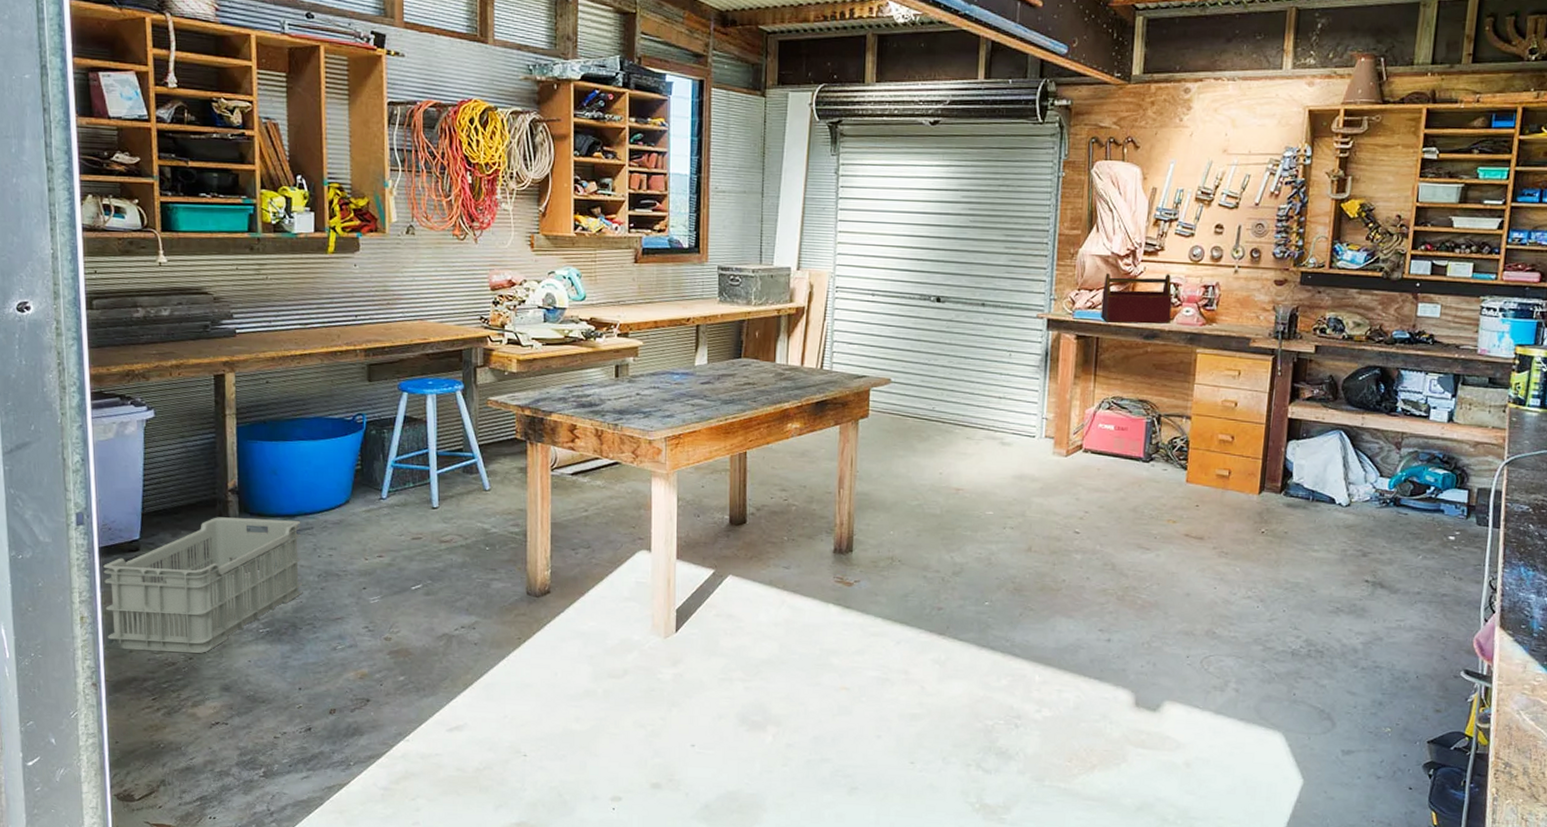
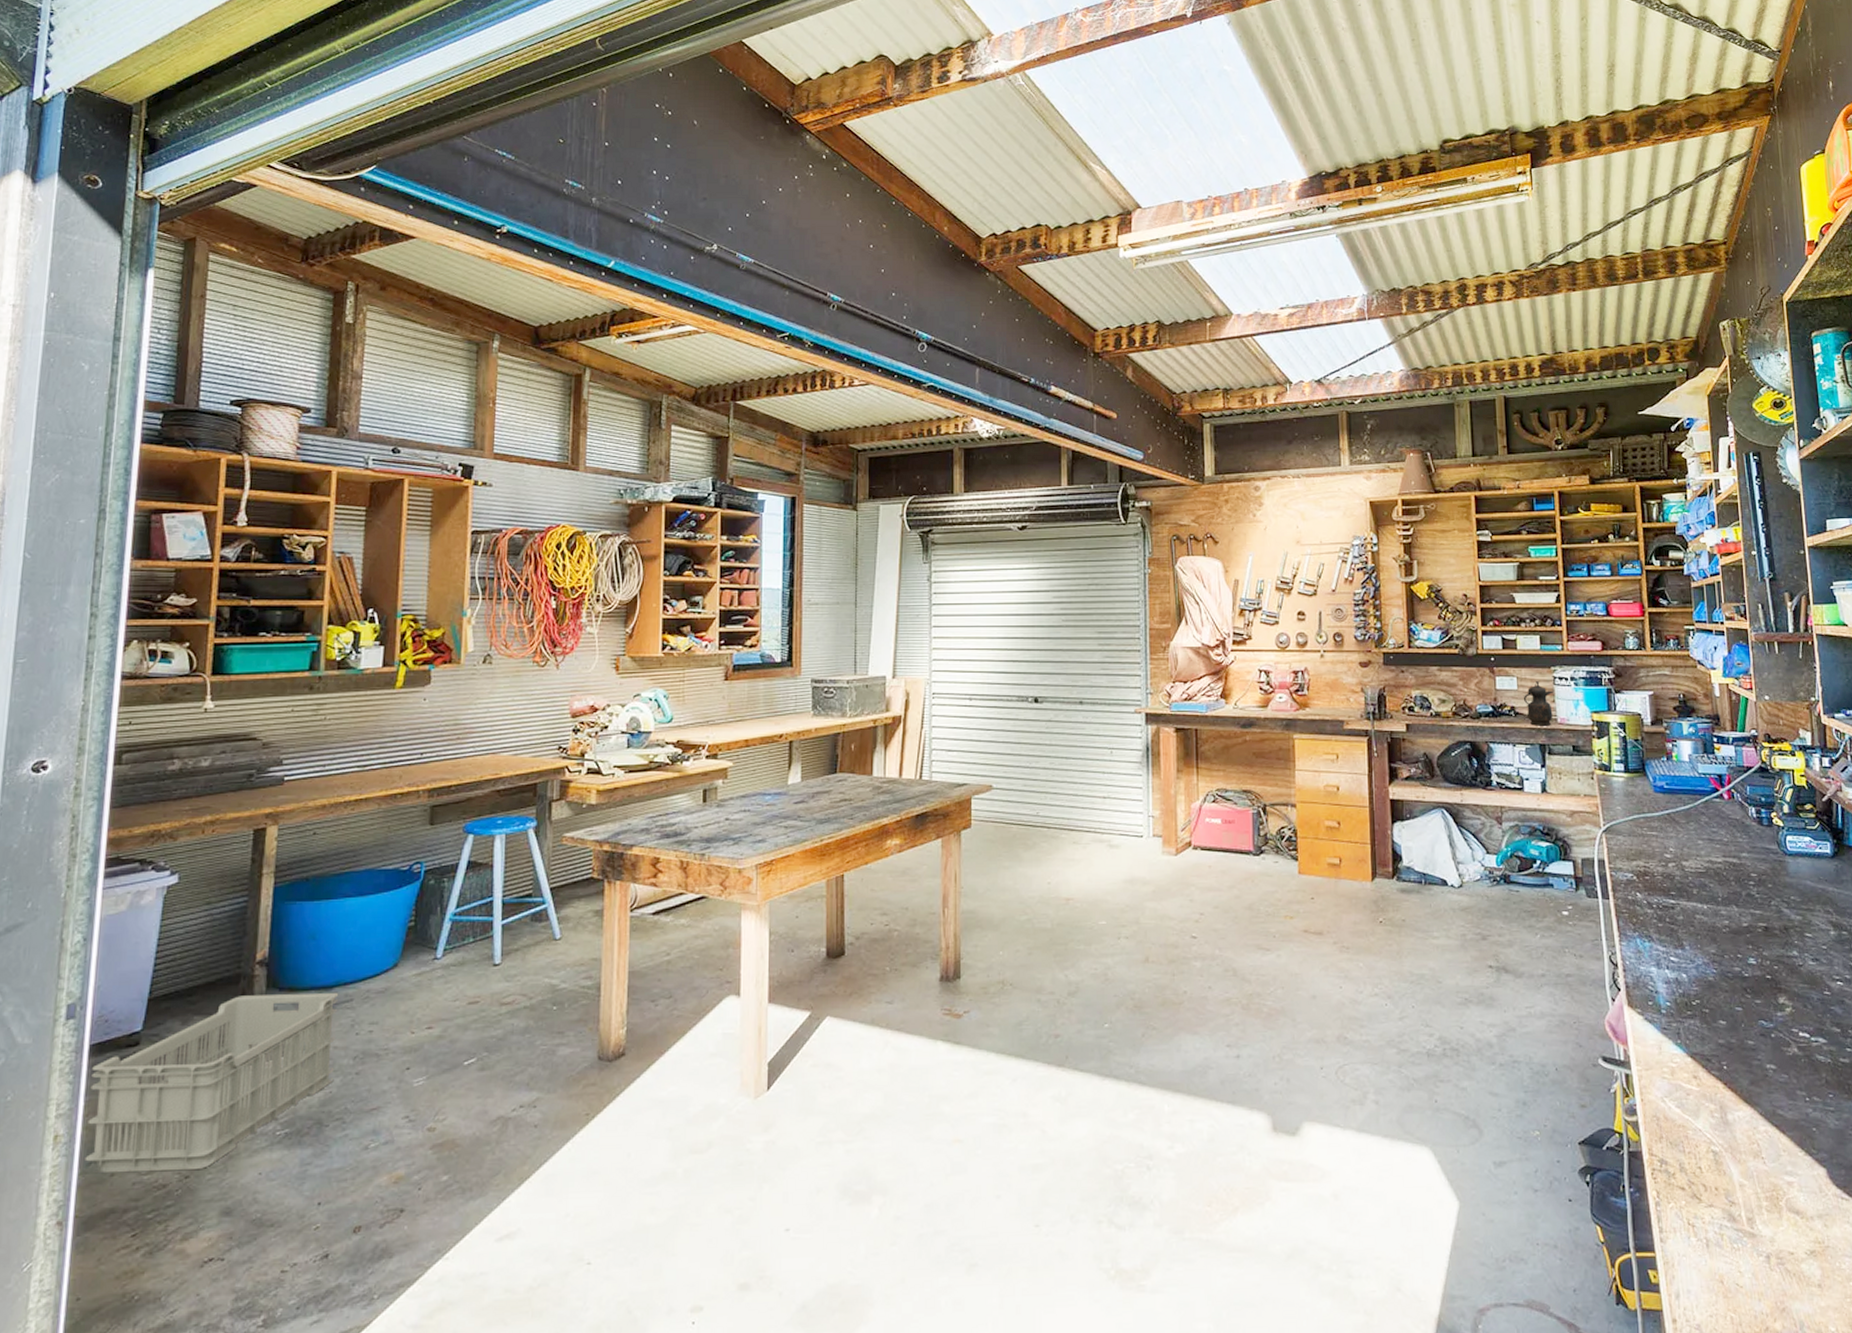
toolbox: present [1101,273,1172,324] -> none [1197,662,1265,713]
coffeepot: none [1444,309,1479,356] -> present [1523,680,1554,726]

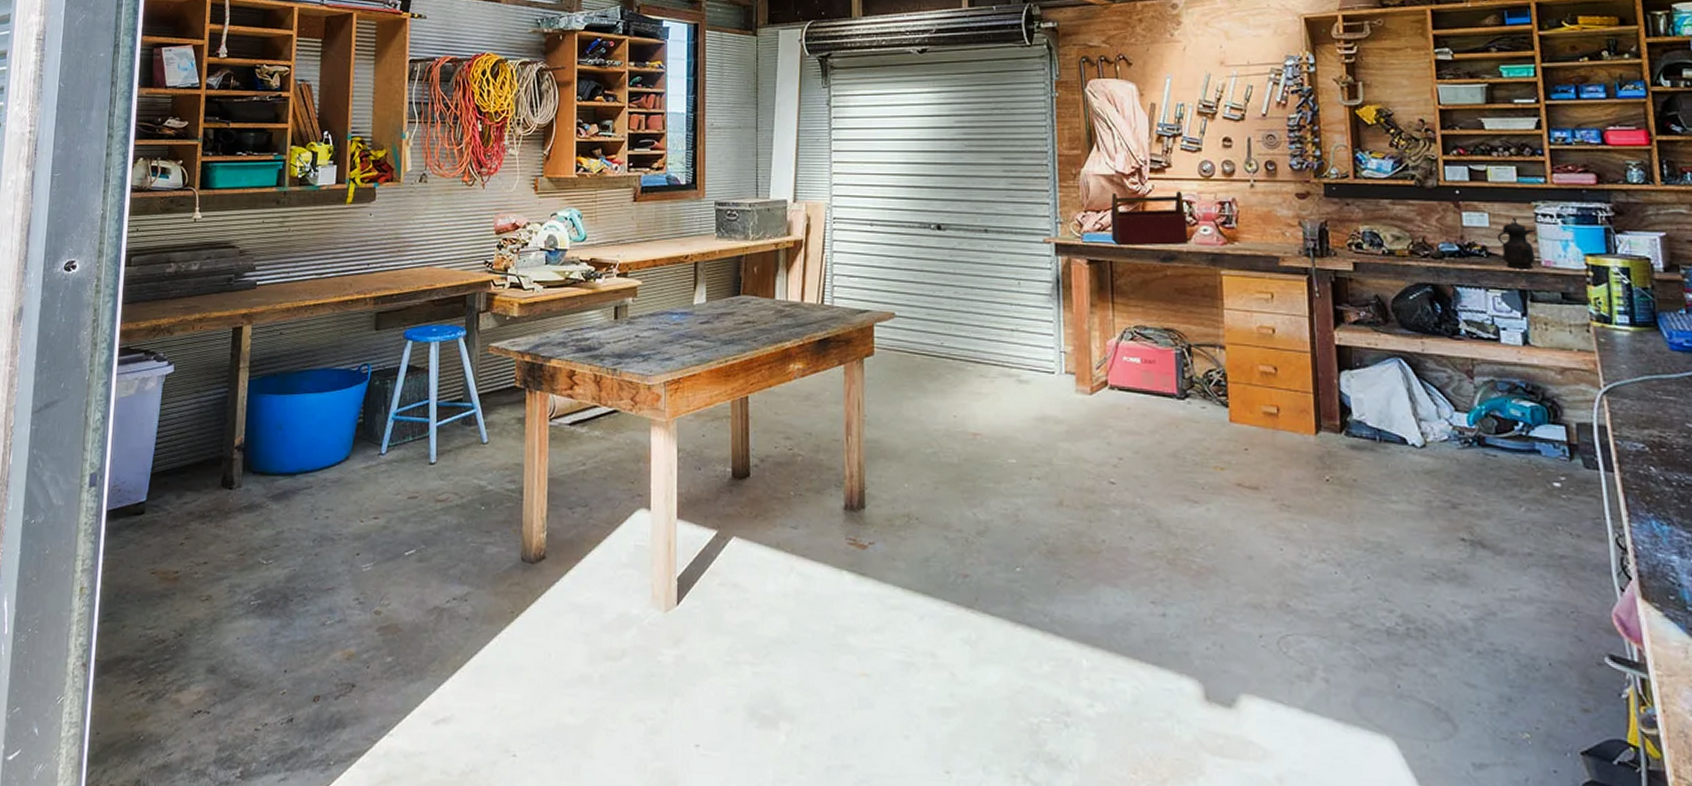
plastic crate: present [83,993,339,1174] -> none [102,476,301,630]
toolbox: none [1197,662,1265,713] -> present [1110,191,1188,245]

